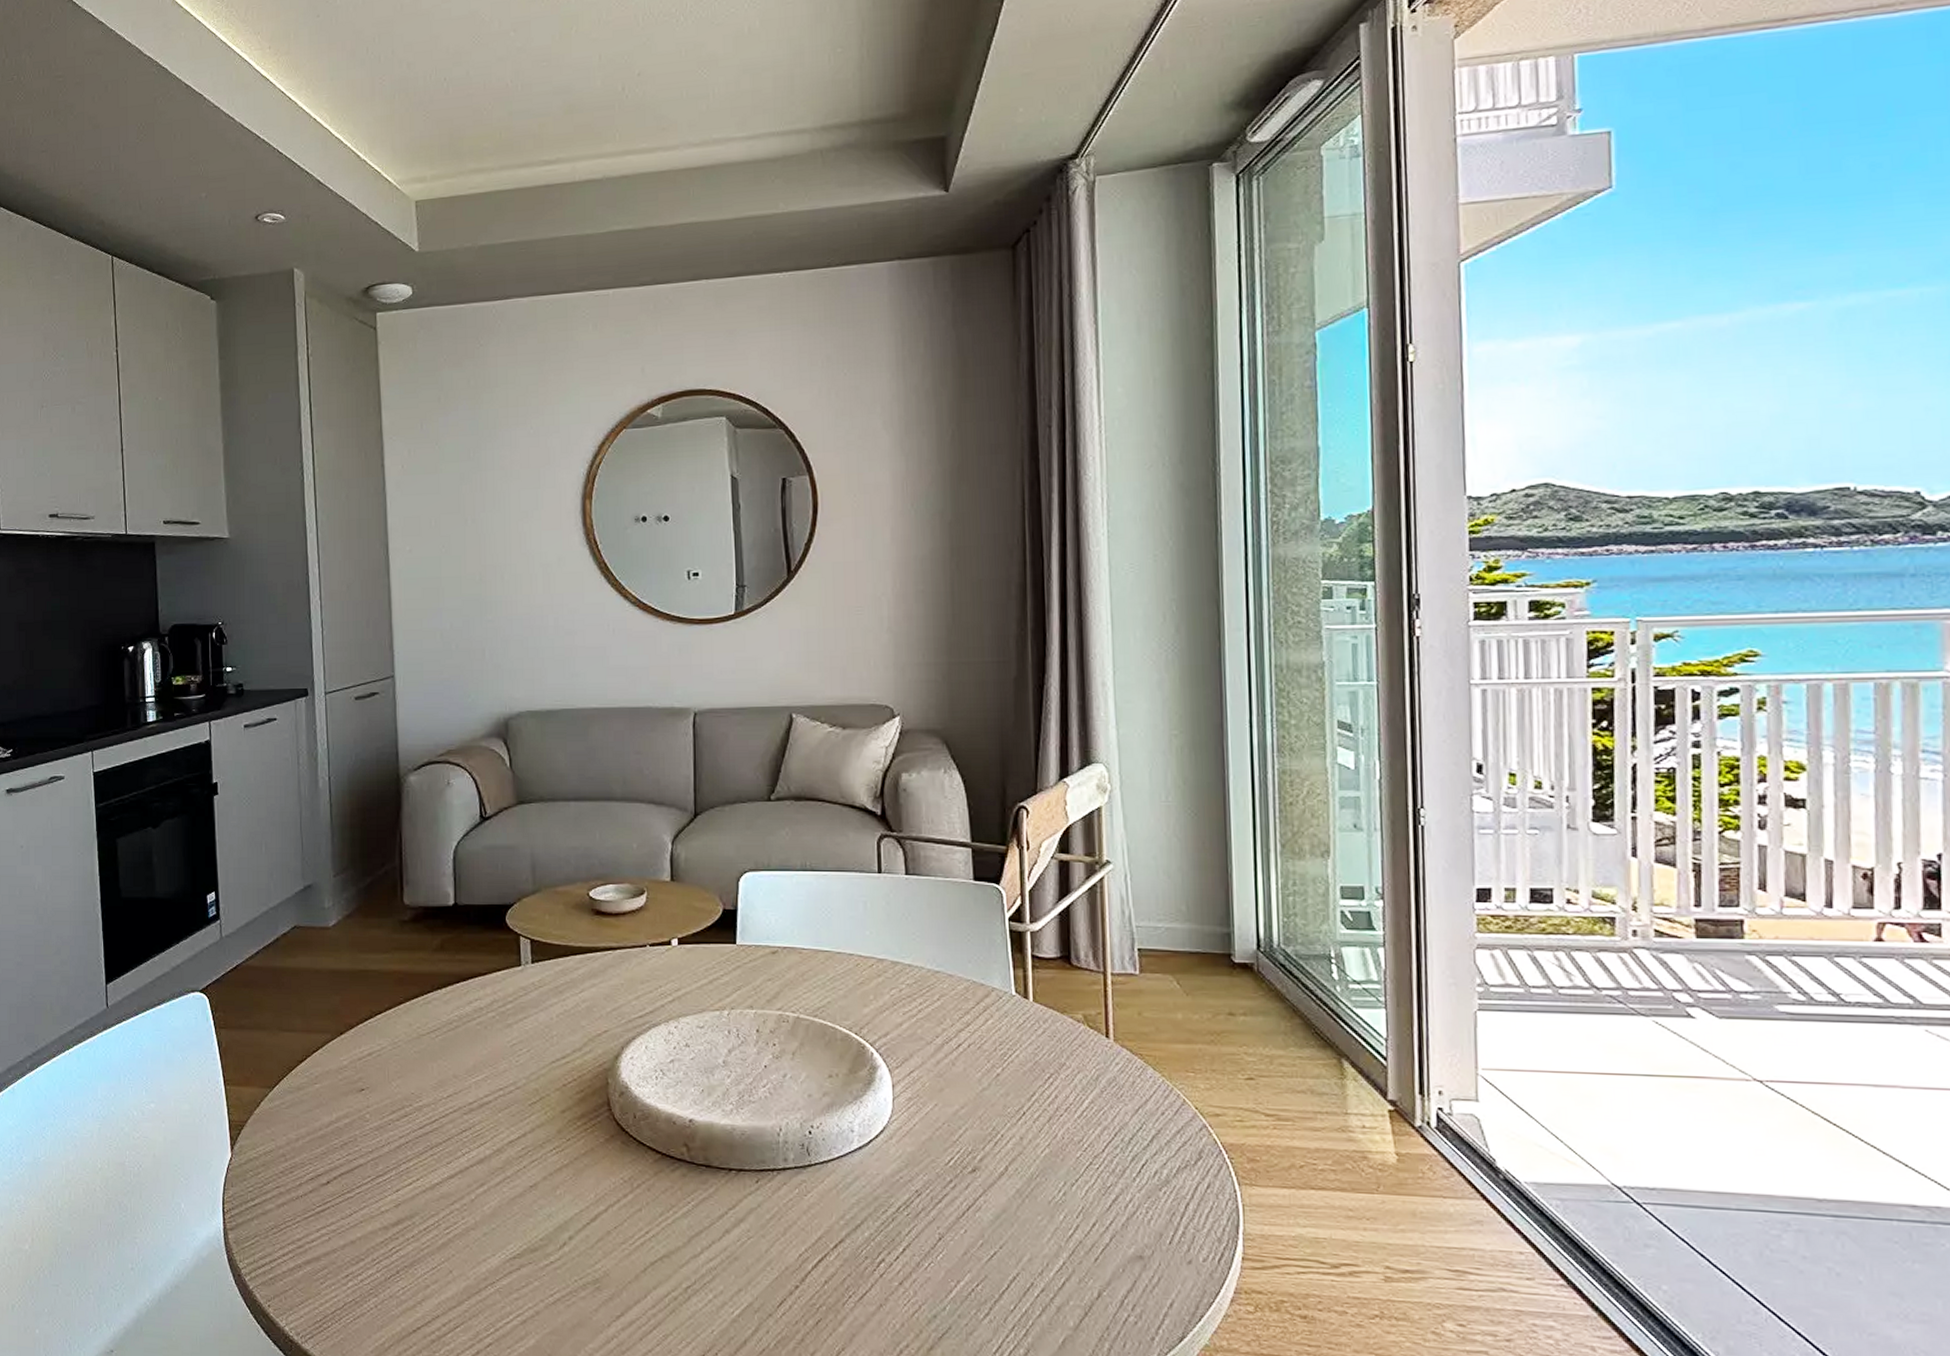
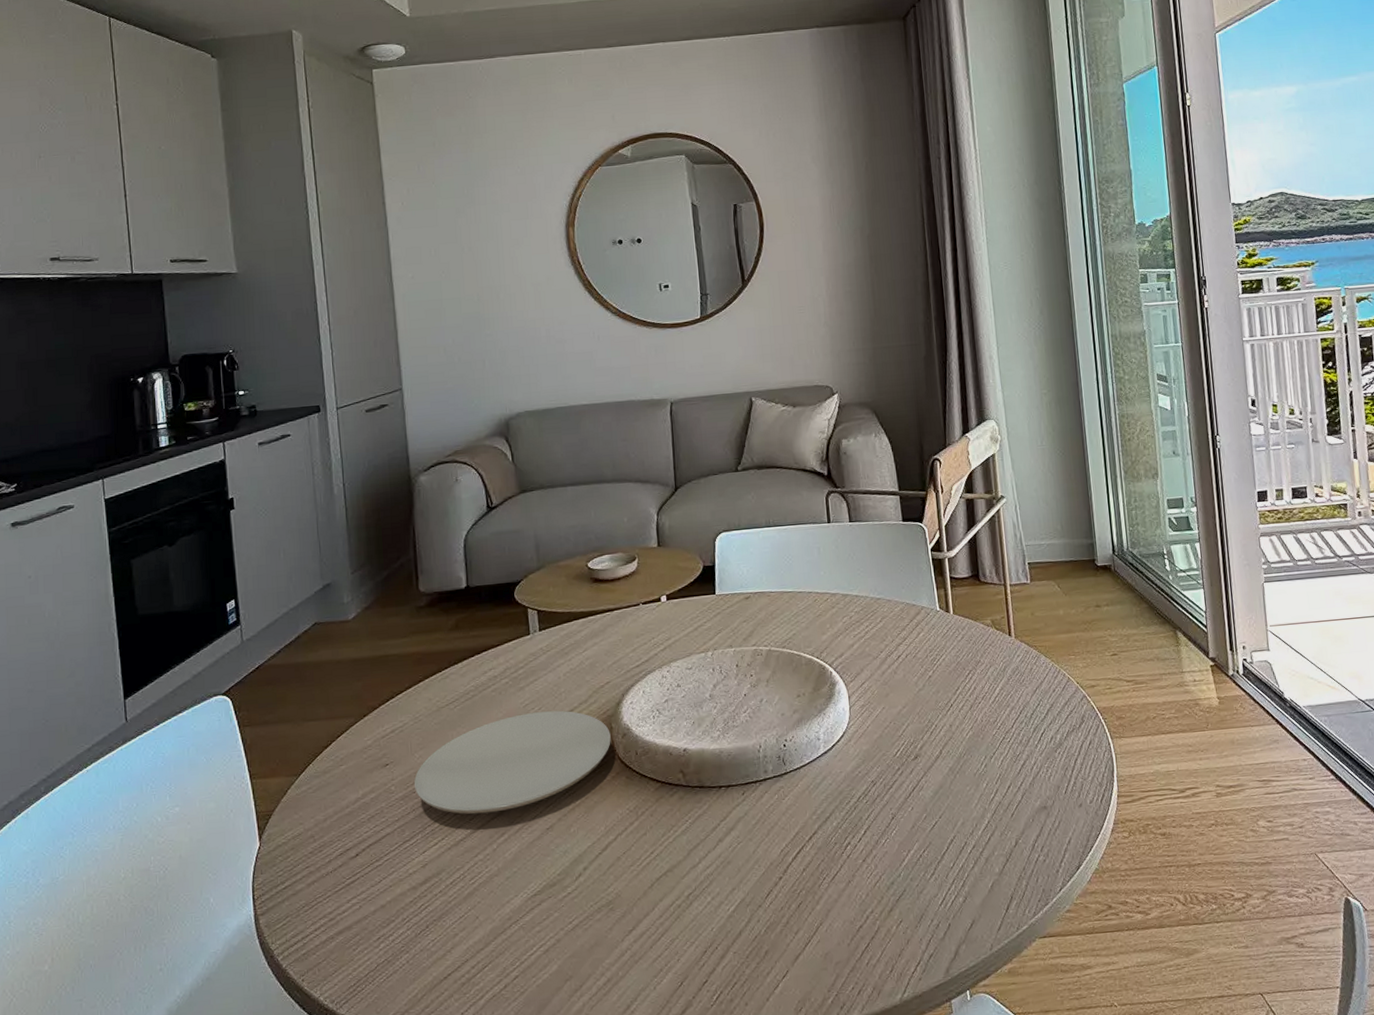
plate: none [389,1054,606,1159] -> present [413,710,611,814]

